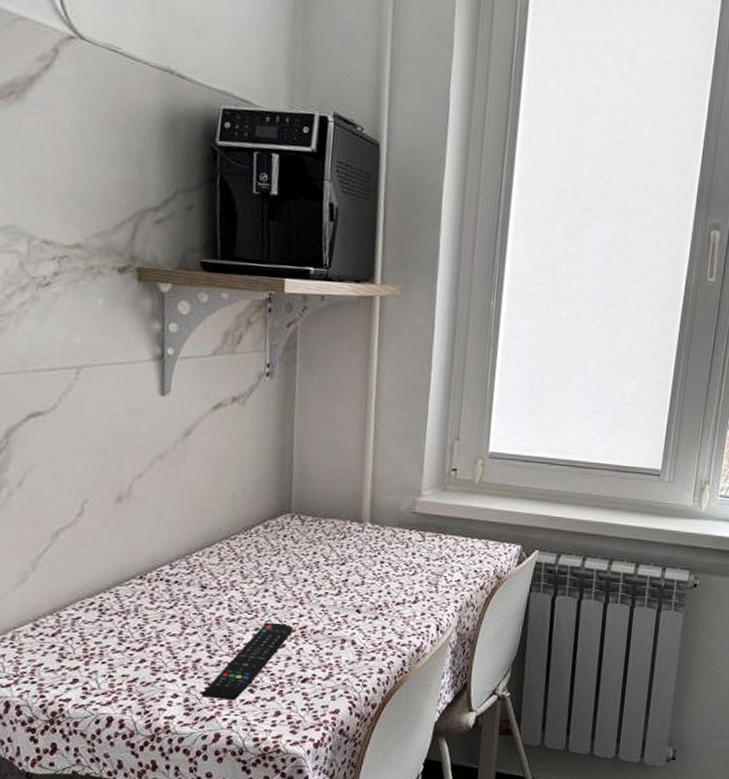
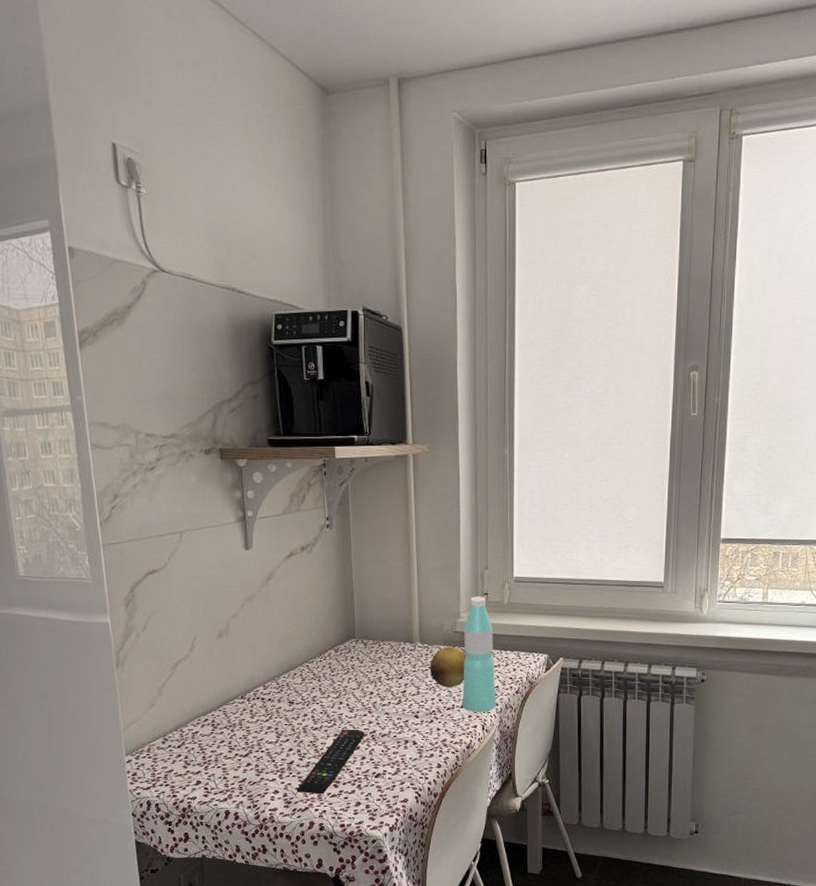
fruit: none [378,529,425,579] -> present [429,646,466,687]
water bottle: none [415,472,460,610] -> present [463,597,496,712]

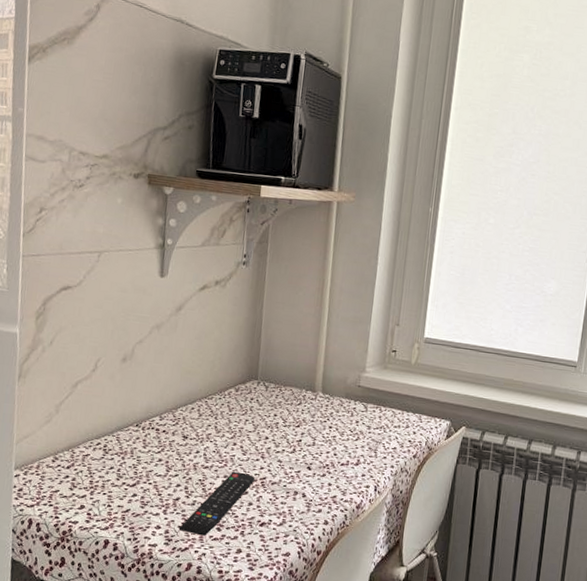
fruit: present [429,646,466,687] -> none [328,400,367,443]
water bottle: present [463,597,496,712] -> none [357,352,398,473]

